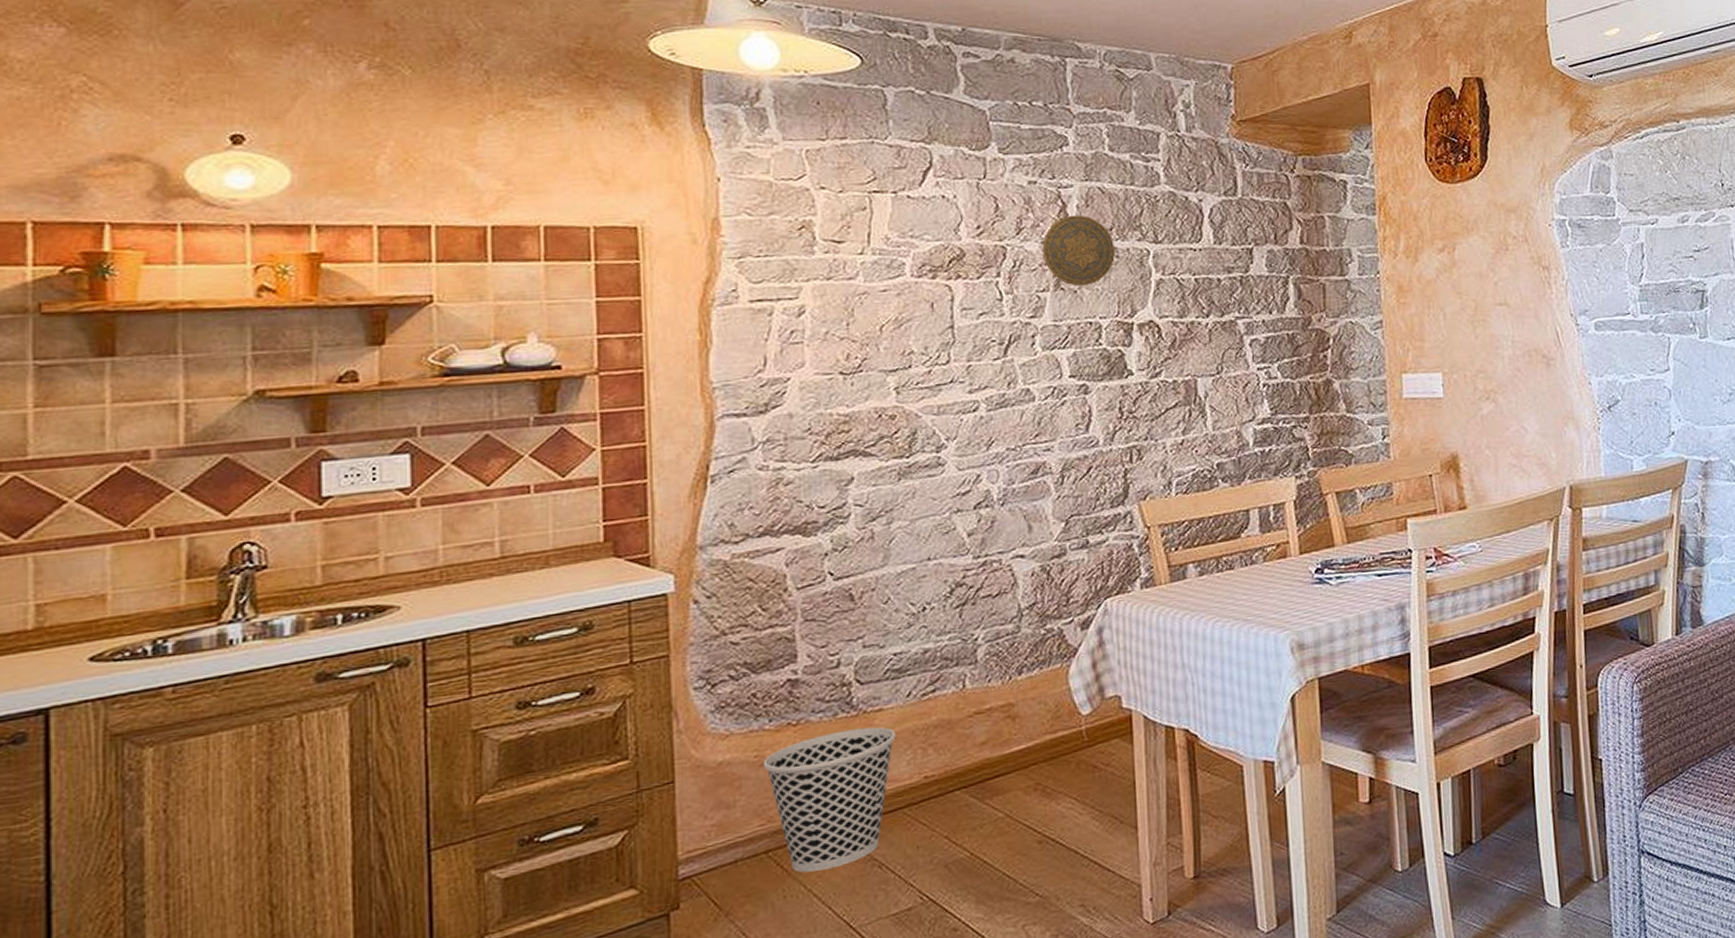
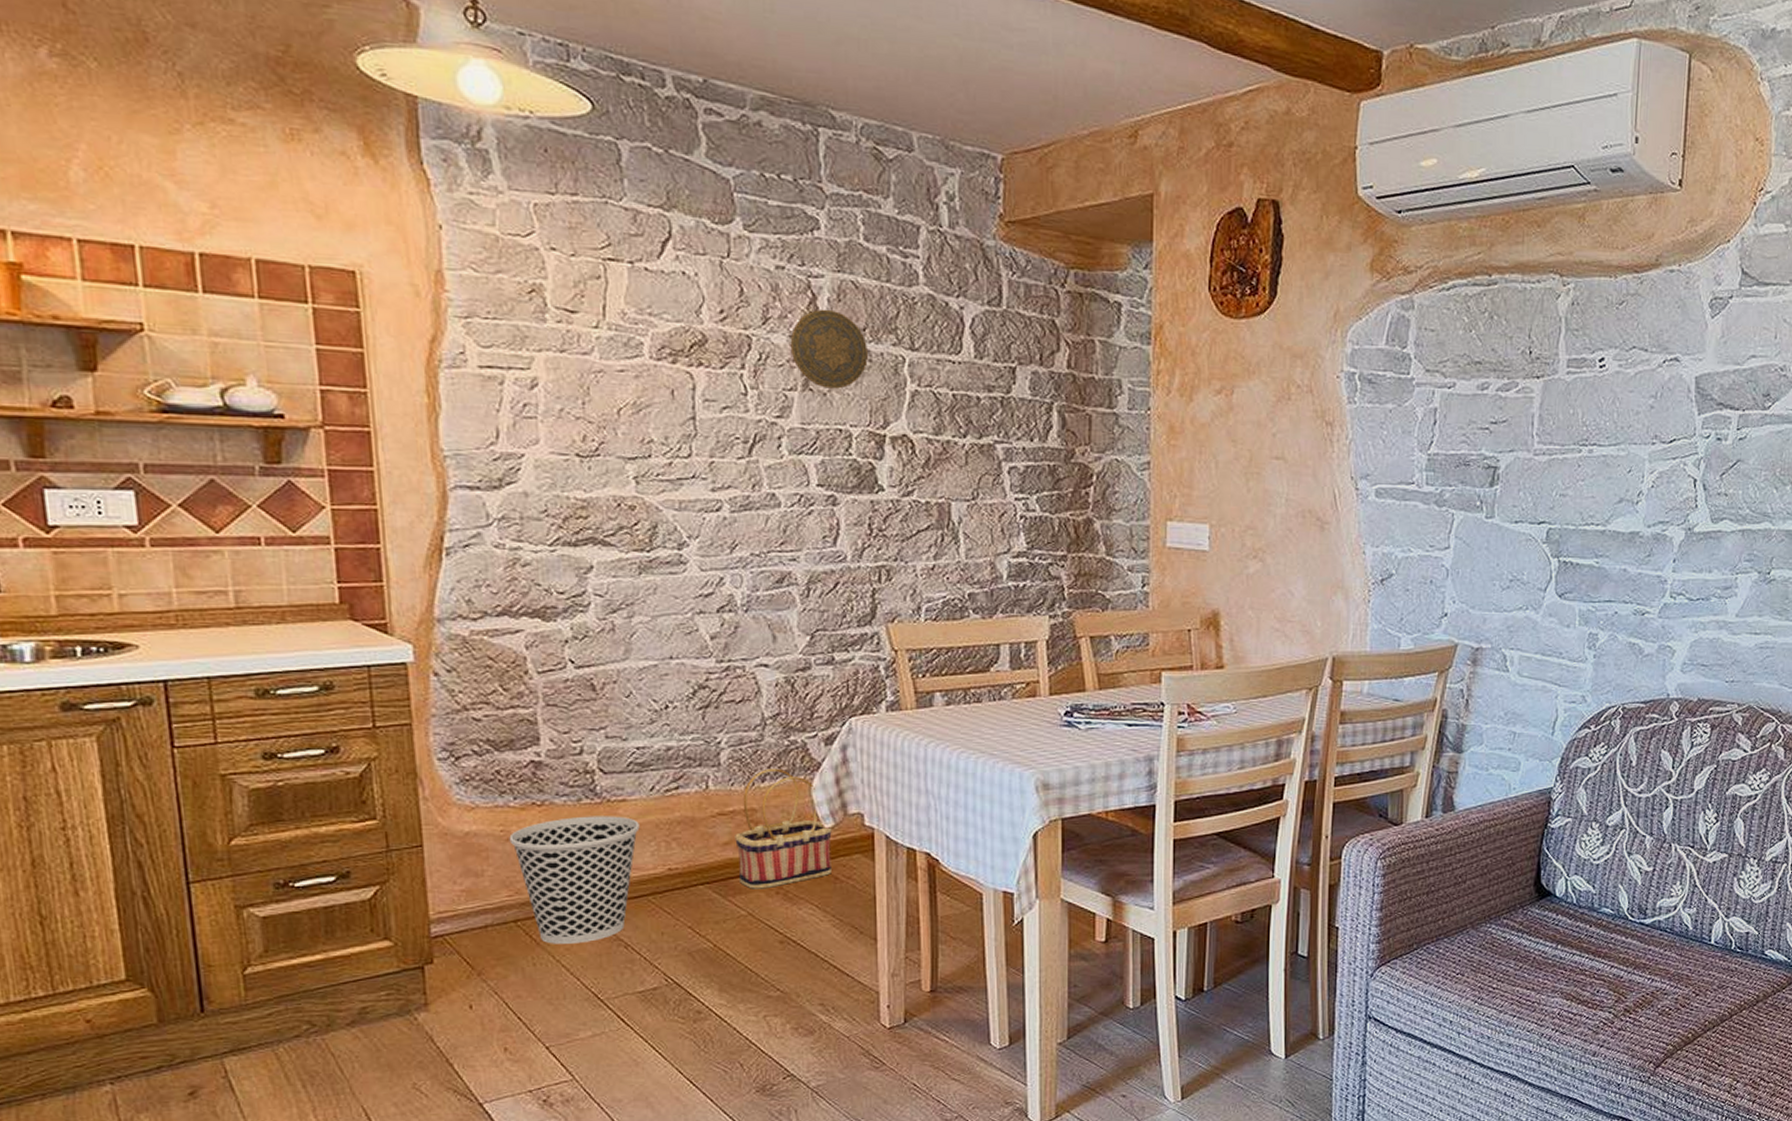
basket: none [992,659,1090,789] -> present [735,768,832,889]

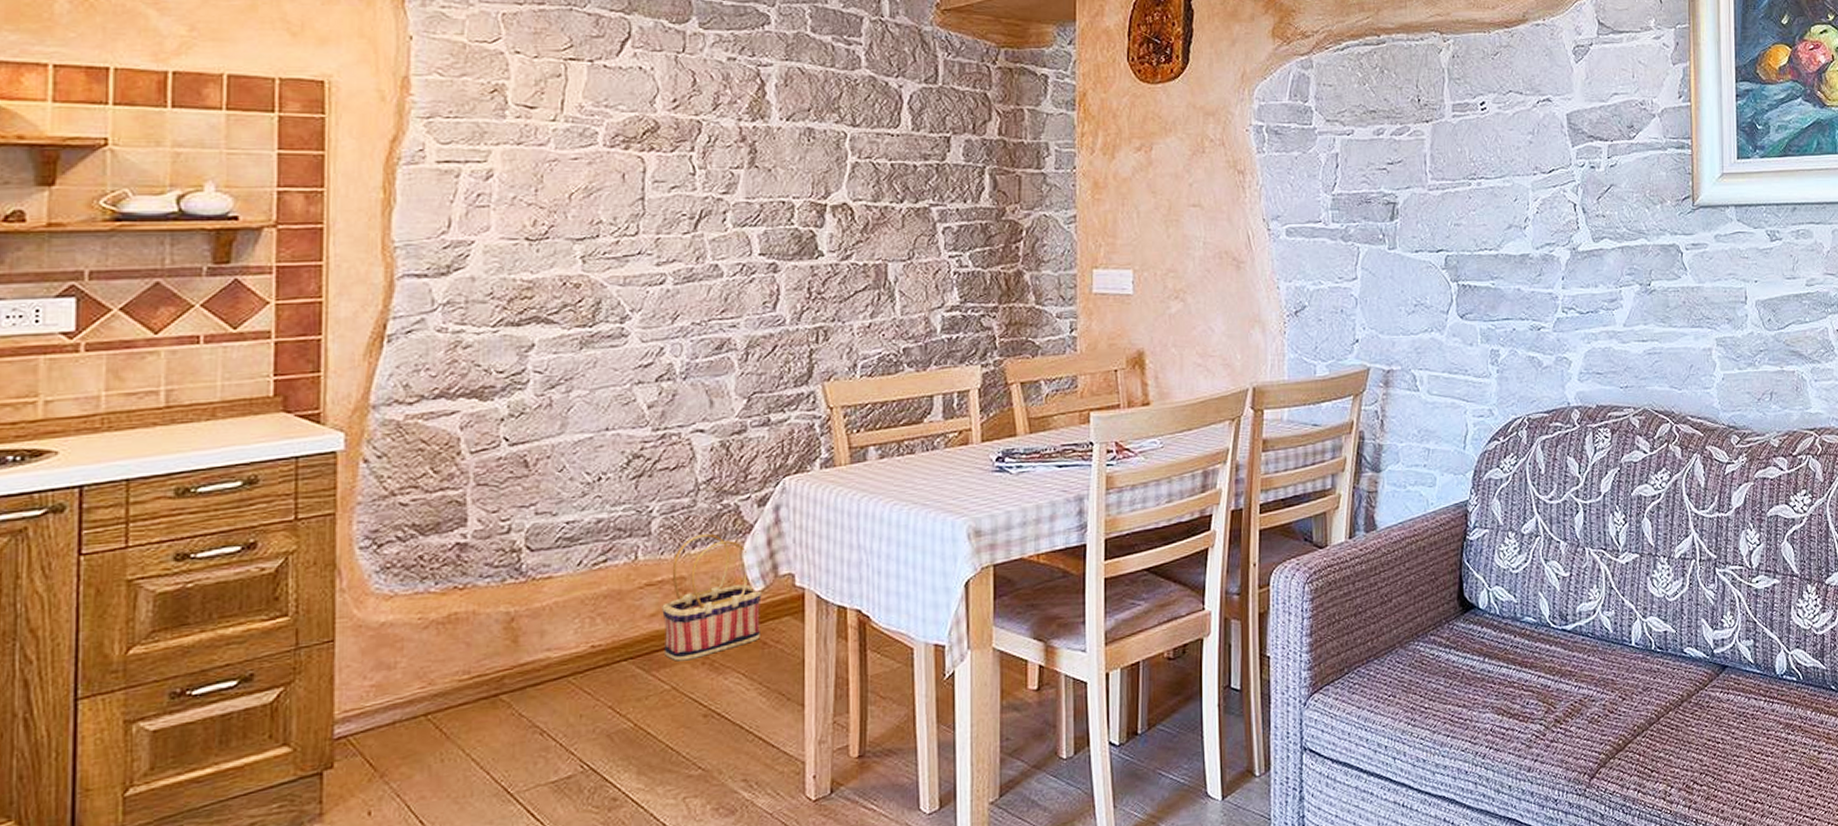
wastebasket: present [509,816,640,944] -> none [427,594,564,737]
decorative plate: present [790,309,868,389] -> none [738,93,811,165]

